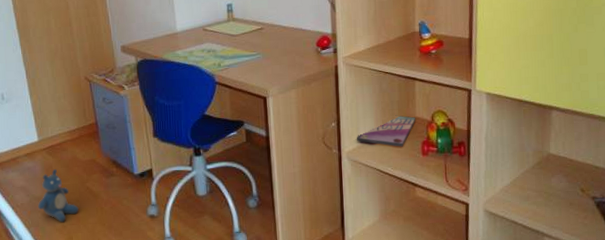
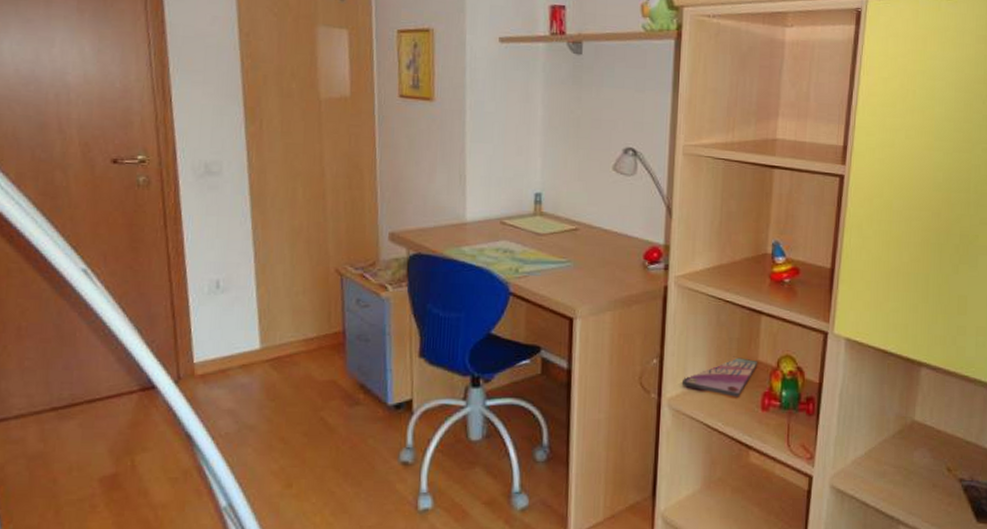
stuffed animal: present [38,169,79,223] -> none [249,389,306,463]

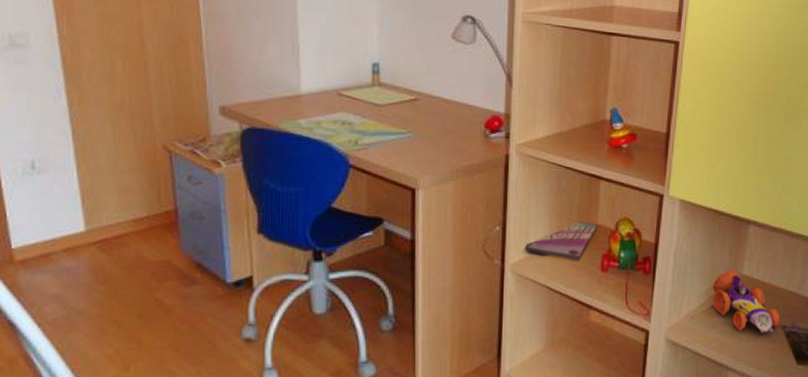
toy car: none [881,415,957,485] -> present [712,270,780,333]

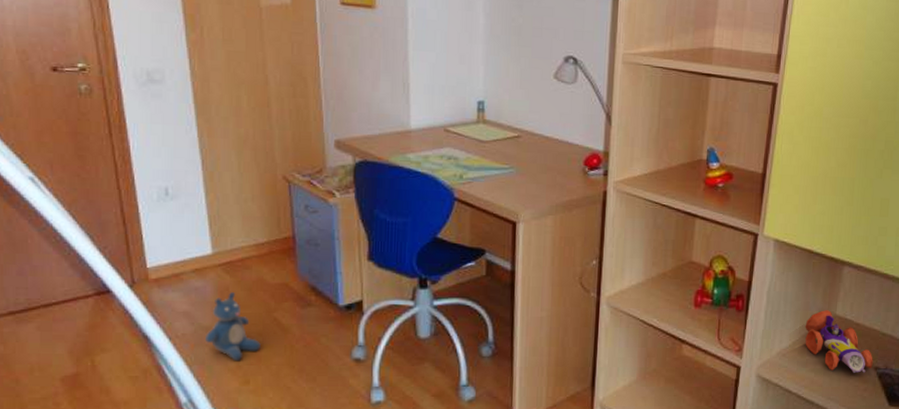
stuffed animal: none [79,272,141,347] -> present [205,292,261,362]
video game case: present [524,221,598,260] -> none [619,257,692,295]

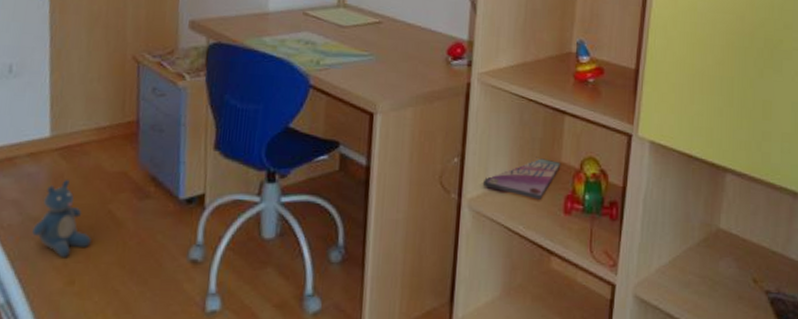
video game case: none [619,257,692,295] -> present [482,157,561,200]
toy car: present [805,310,873,373] -> none [686,222,763,297]

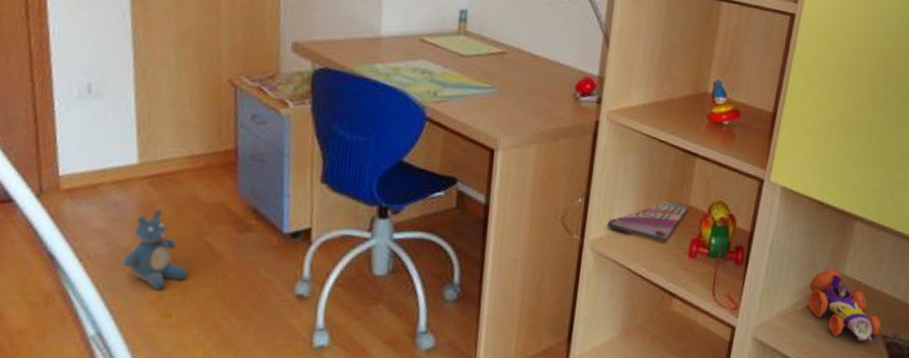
toy car: none [686,222,763,297] -> present [808,269,882,341]

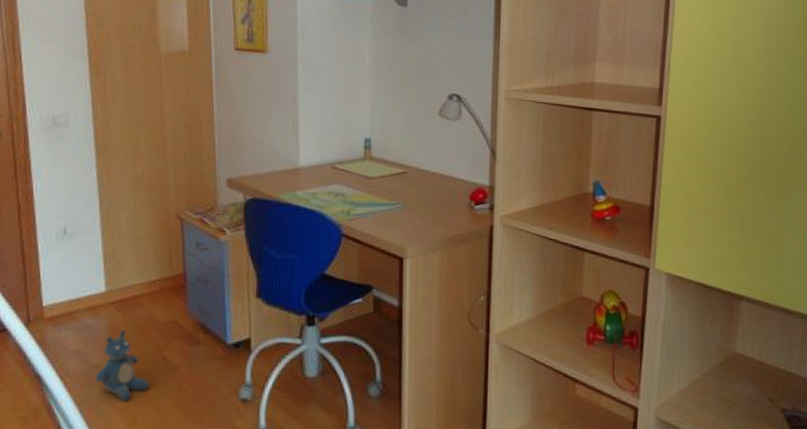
video game case: present [606,199,689,243] -> none [508,292,583,332]
toy car: present [808,269,882,341] -> none [704,347,779,415]

